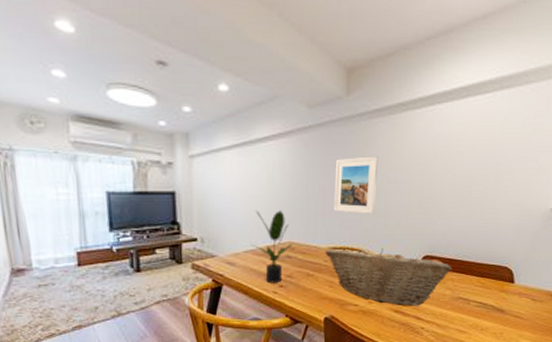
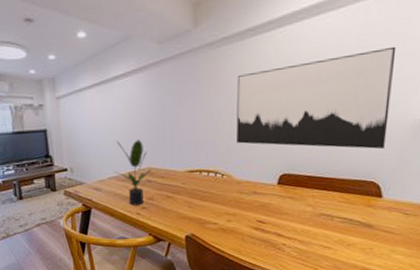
fruit basket: present [325,248,452,306] -> none [182,169,312,224]
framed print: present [333,156,378,215] -> none [187,82,229,138]
wall art: none [382,136,534,236] -> present [237,46,397,150]

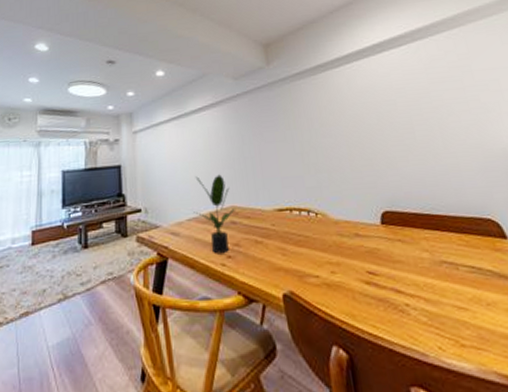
wall art: present [237,46,397,150] -> none [315,77,489,181]

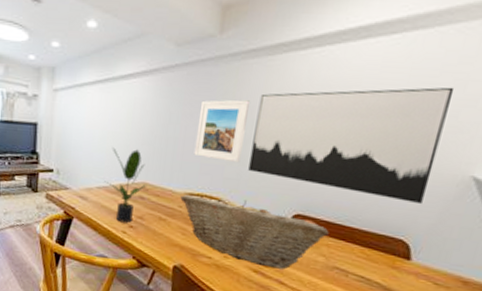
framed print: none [267,114,316,171] -> present [194,100,250,163]
fruit basket: none [271,206,422,276] -> present [180,194,329,270]
wall art: none [315,77,489,181] -> present [248,87,455,205]

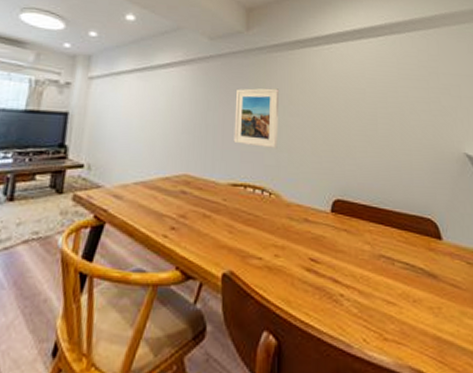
potted plant: present [104,147,147,223] -> none [142,137,189,225]
fruit basket: present [180,194,329,270] -> none [224,185,368,264]
wall art: present [248,87,455,205] -> none [286,78,436,182]

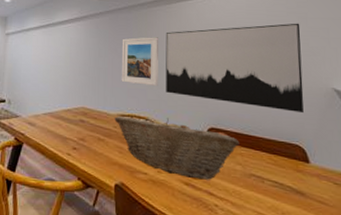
fruit basket: none [224,185,368,264] -> present [114,115,240,180]
wall art: none [286,78,436,182] -> present [166,23,304,114]

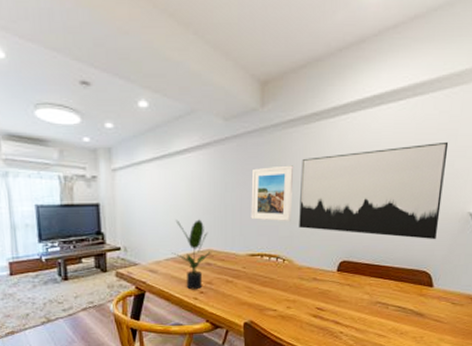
potted plant: none [49,78,86,146] -> present [172,219,212,290]
fruit basket: present [114,115,240,180] -> none [243,254,370,311]

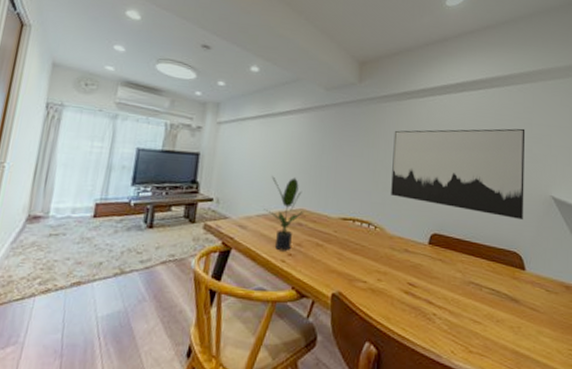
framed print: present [251,165,293,222] -> none [345,135,386,189]

